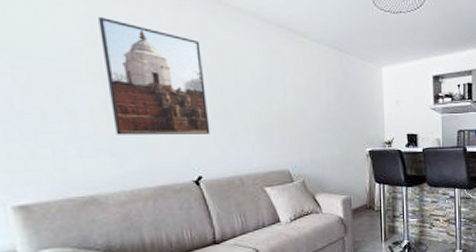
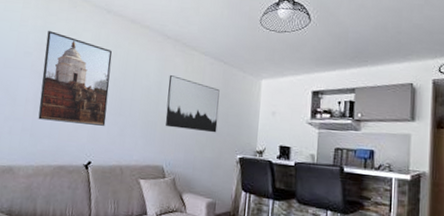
wall art: none [278,68,342,129] -> present [165,75,220,133]

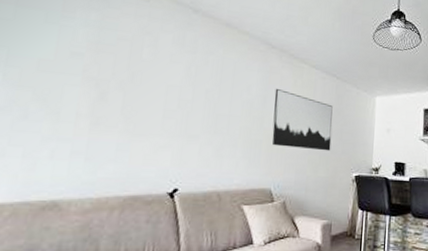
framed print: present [38,31,112,126] -> none [97,27,202,146]

